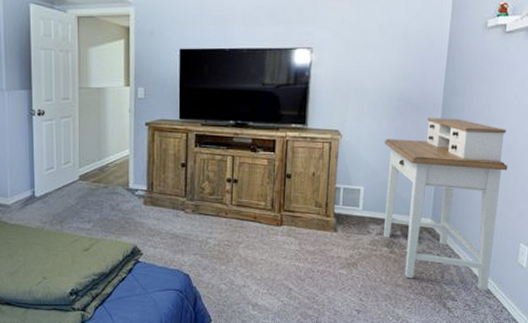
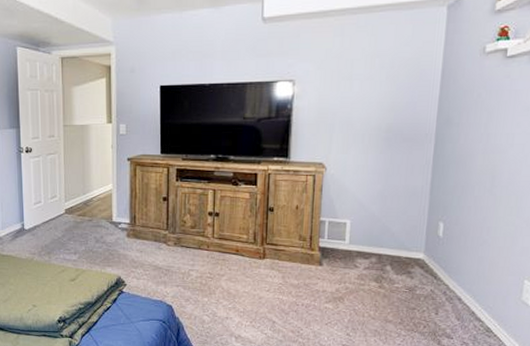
desk: present [384,118,508,290] -> none [371,149,510,329]

